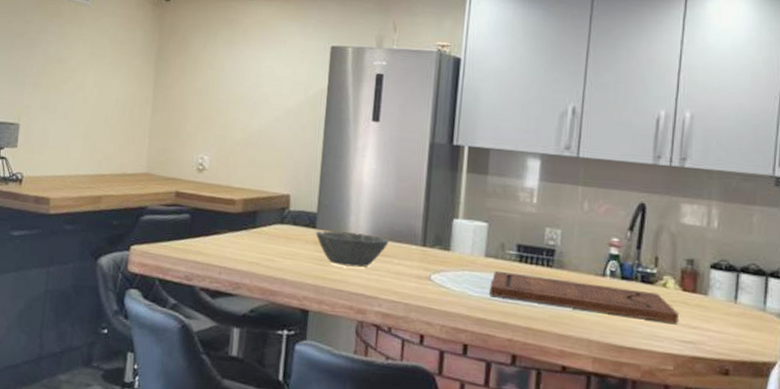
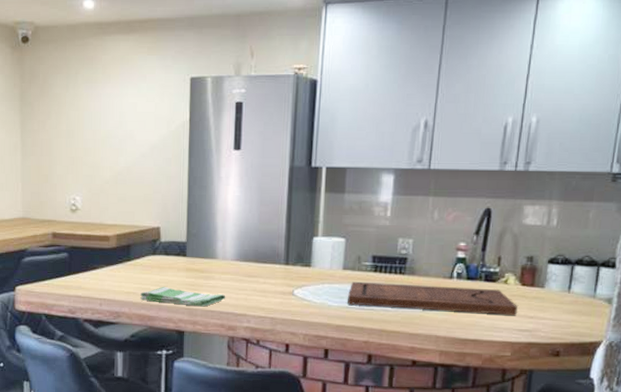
dish towel: none [263,258,357,285] -> present [140,286,226,307]
bowl: present [316,230,389,268] -> none [186,257,254,289]

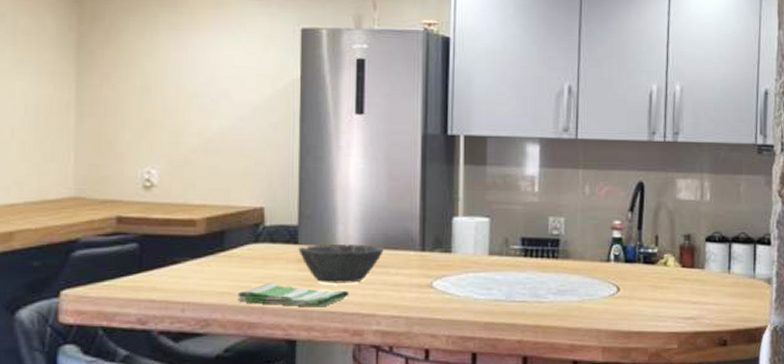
bowl: none [186,257,254,289] -> present [298,244,384,283]
cutting board: present [347,281,517,315] -> none [496,268,680,301]

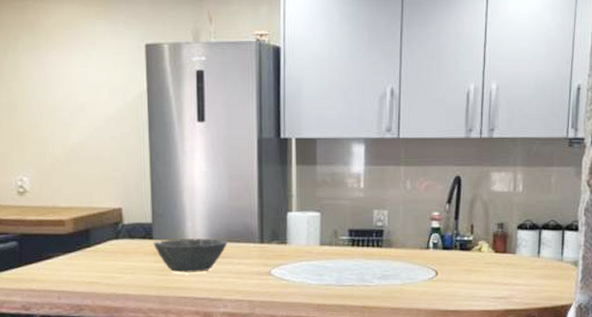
dish towel: present [238,283,350,307] -> none [104,273,199,294]

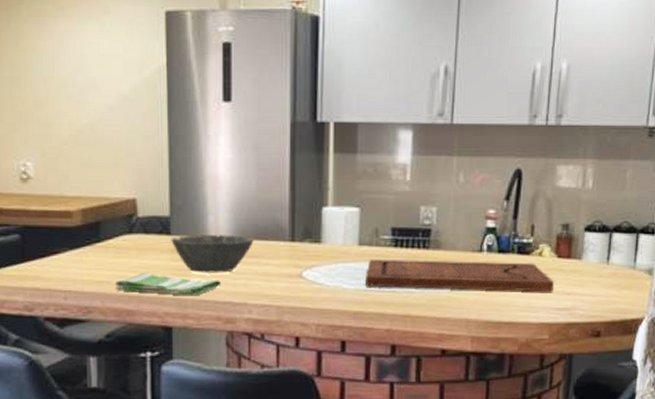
dish towel: none [104,273,199,294] -> present [116,272,222,296]
cutting board: none [327,257,492,283] -> present [365,259,554,292]

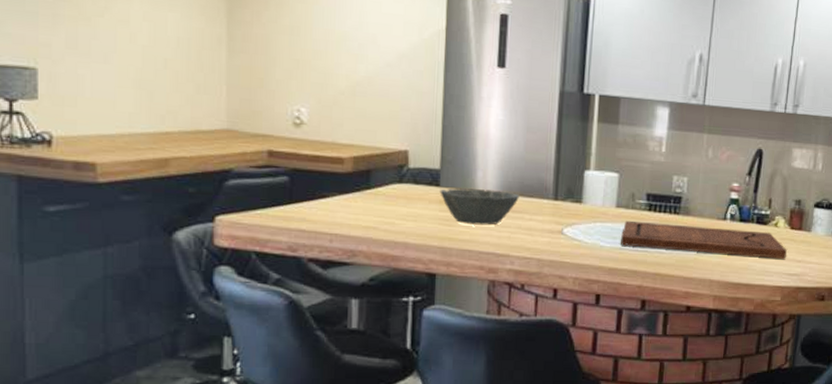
dish towel: present [116,272,222,296] -> none [382,220,486,246]

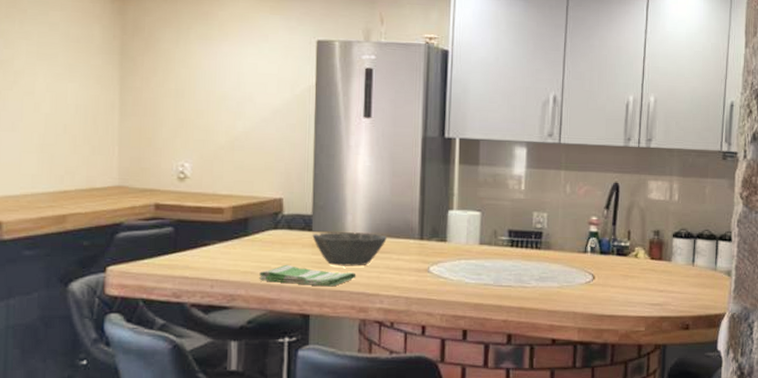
dish towel: none [382,220,486,246] -> present [259,264,357,287]
cutting board: present [621,220,787,259] -> none [485,257,648,289]

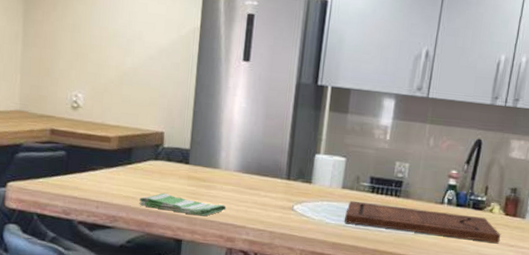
bowl: present [312,232,387,266] -> none [188,166,257,200]
cutting board: none [485,257,648,289] -> present [344,200,500,243]

